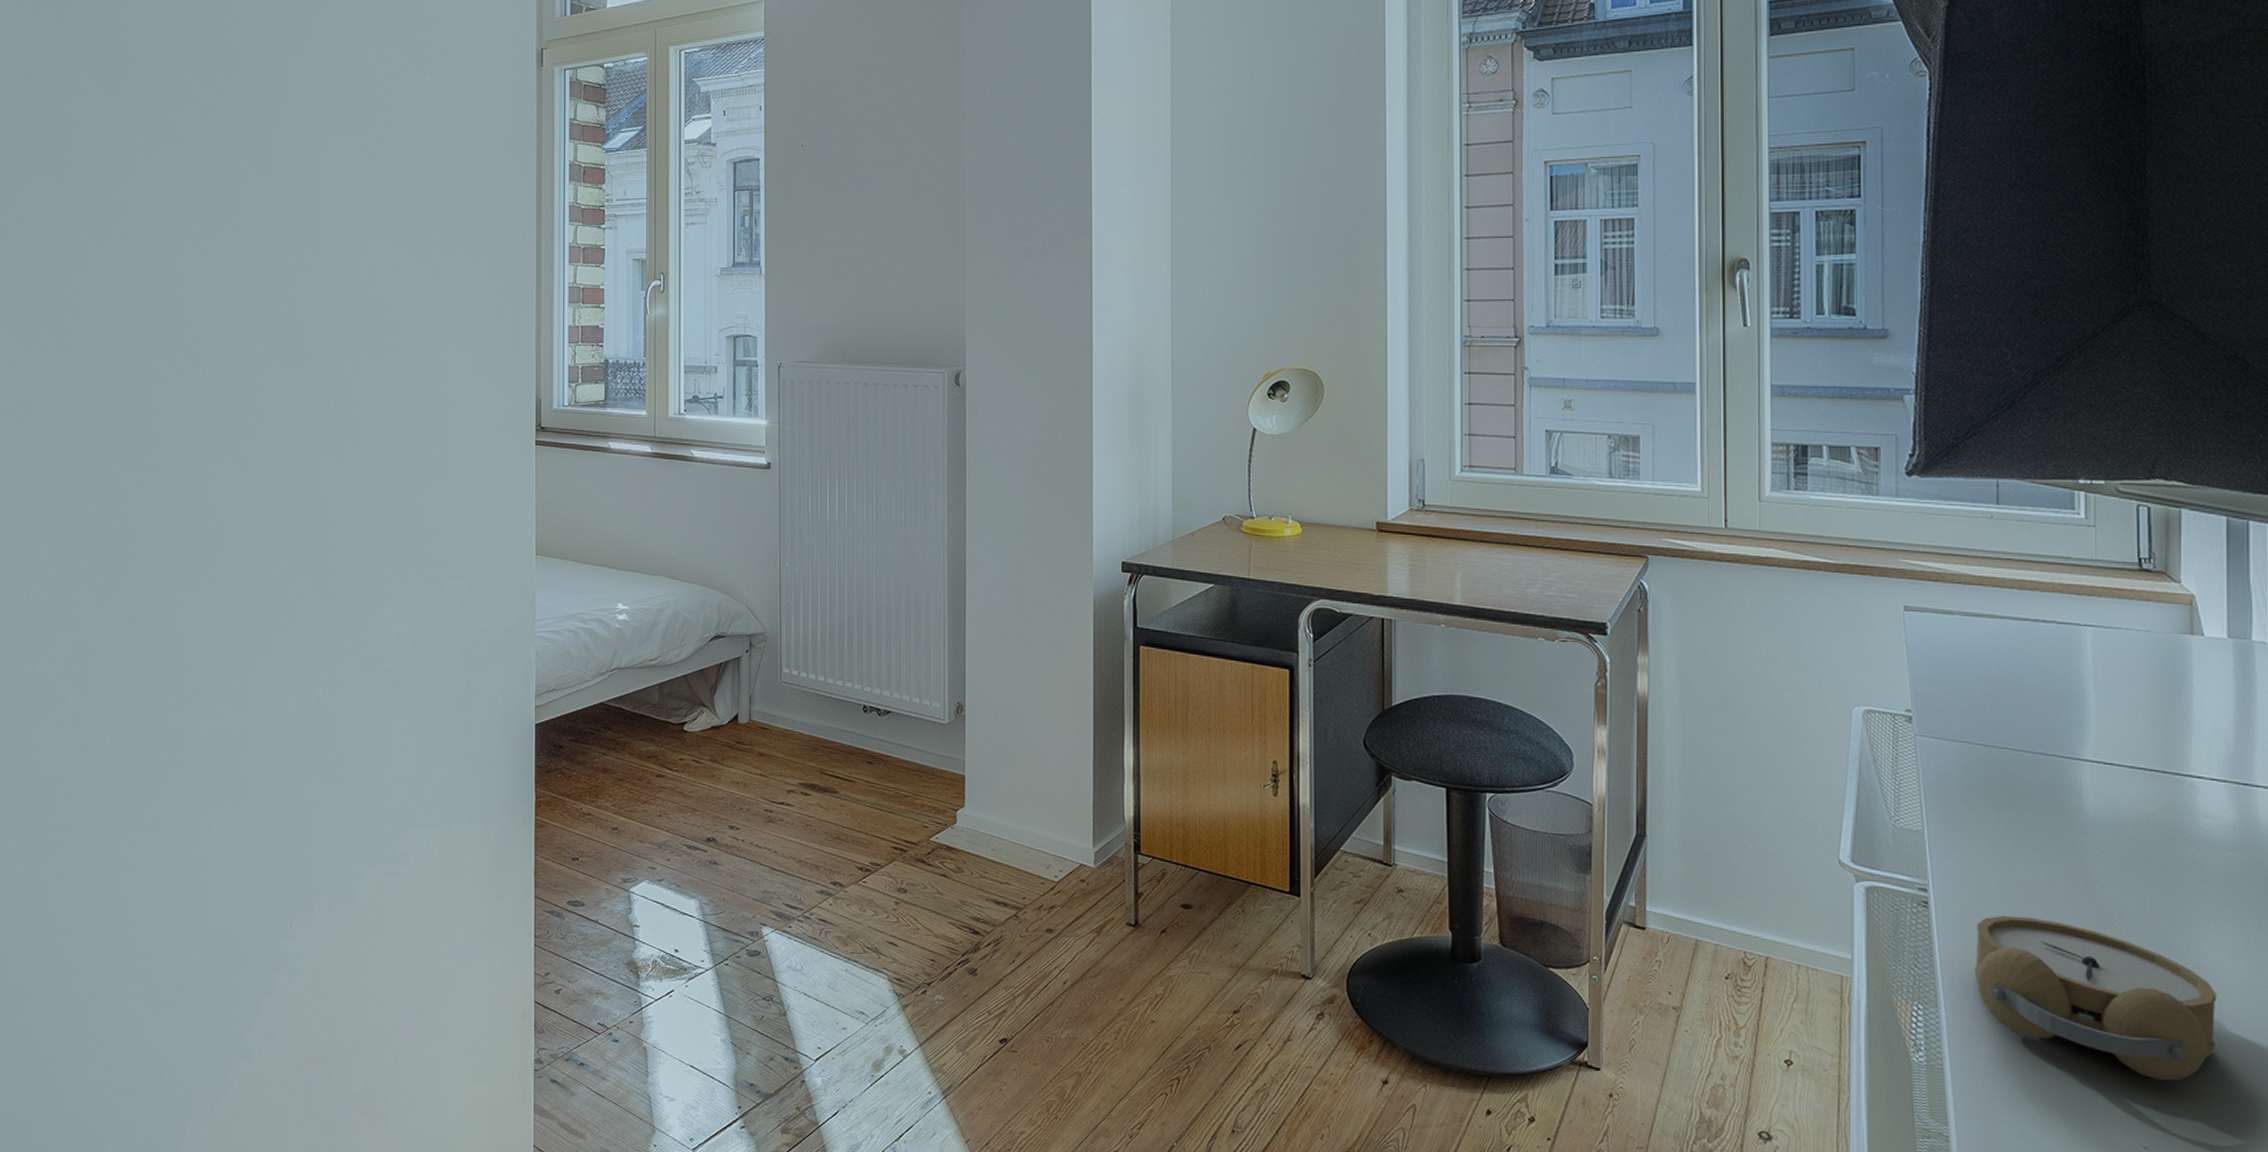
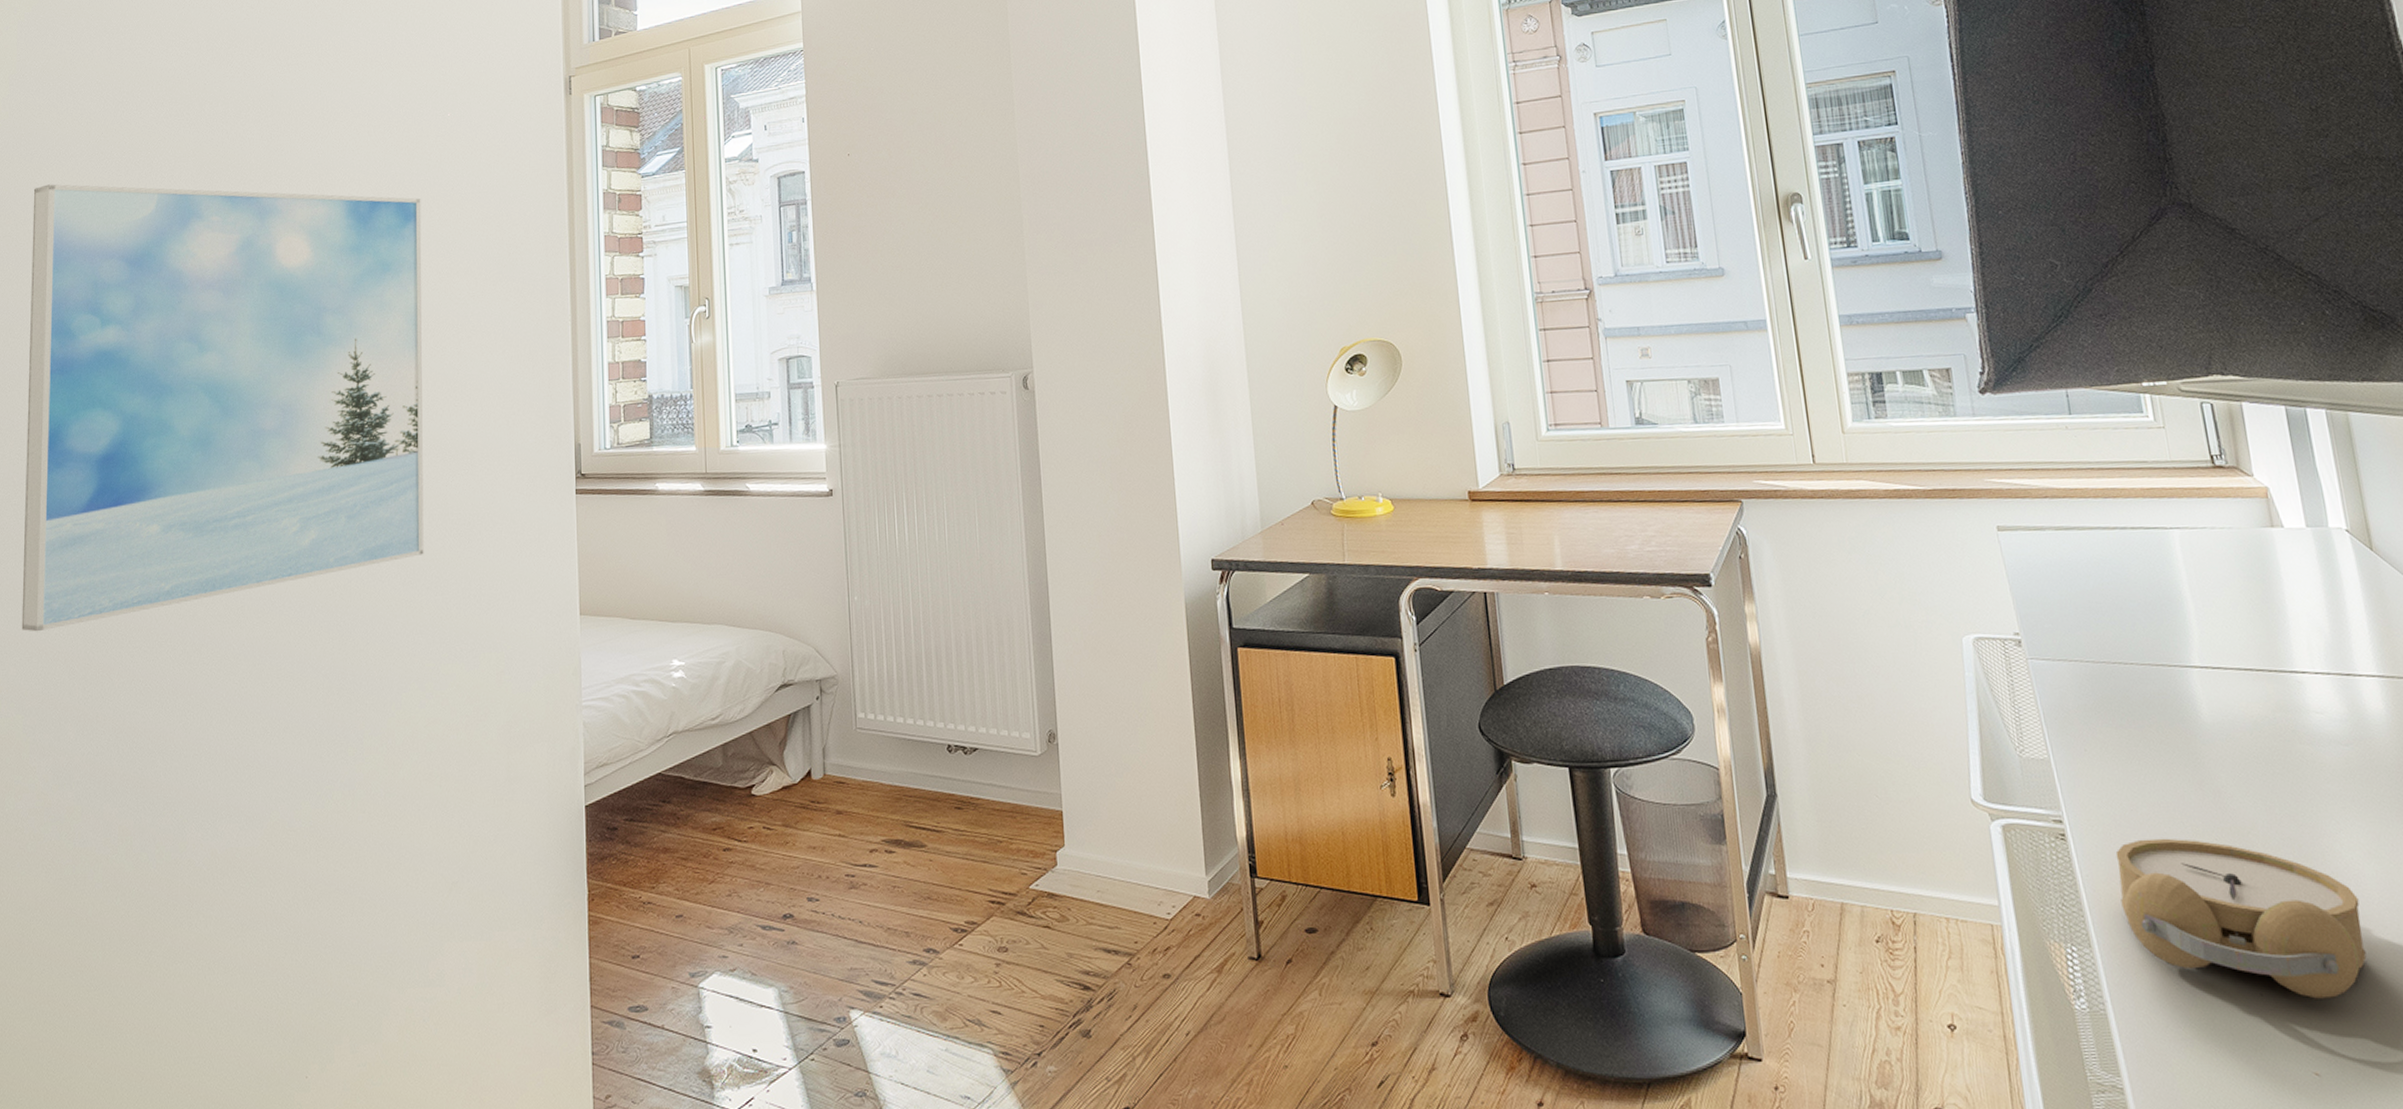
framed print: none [48,116,402,522] -> present [21,184,424,632]

